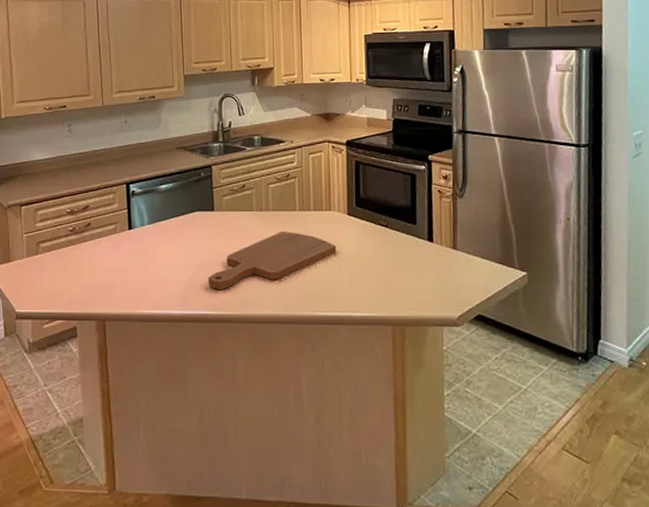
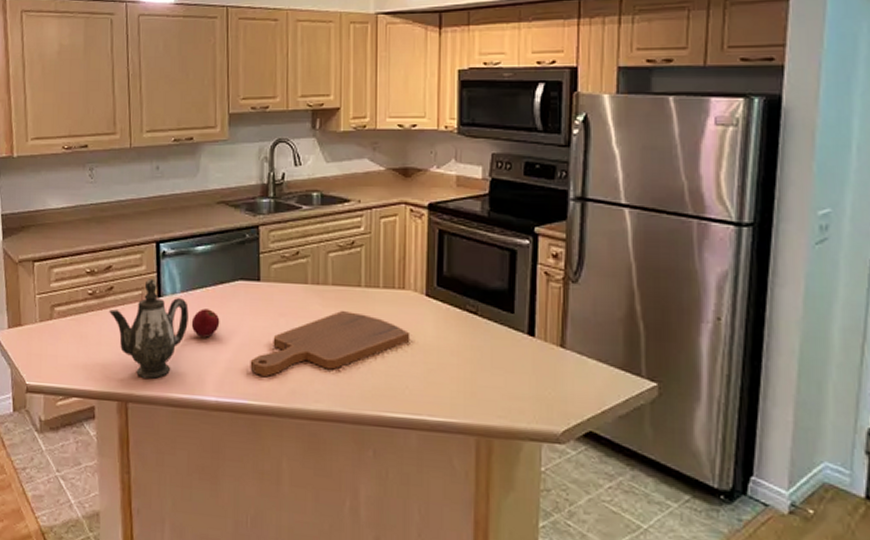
teapot: none [87,215,155,299] -> present [109,279,189,379]
apple: none [158,237,182,261] -> present [191,308,220,338]

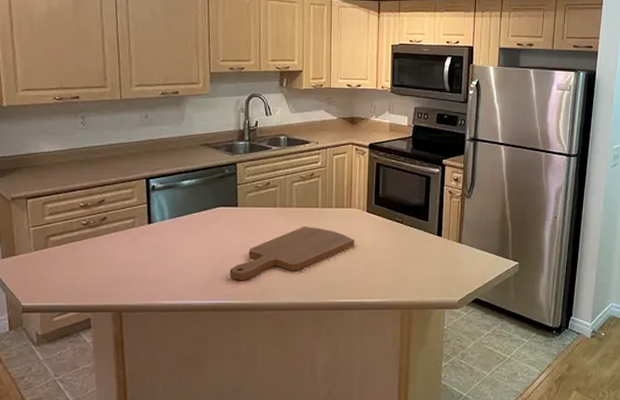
teapot: present [109,279,189,379] -> none [103,209,176,291]
apple: present [191,308,220,338] -> none [178,231,204,254]

